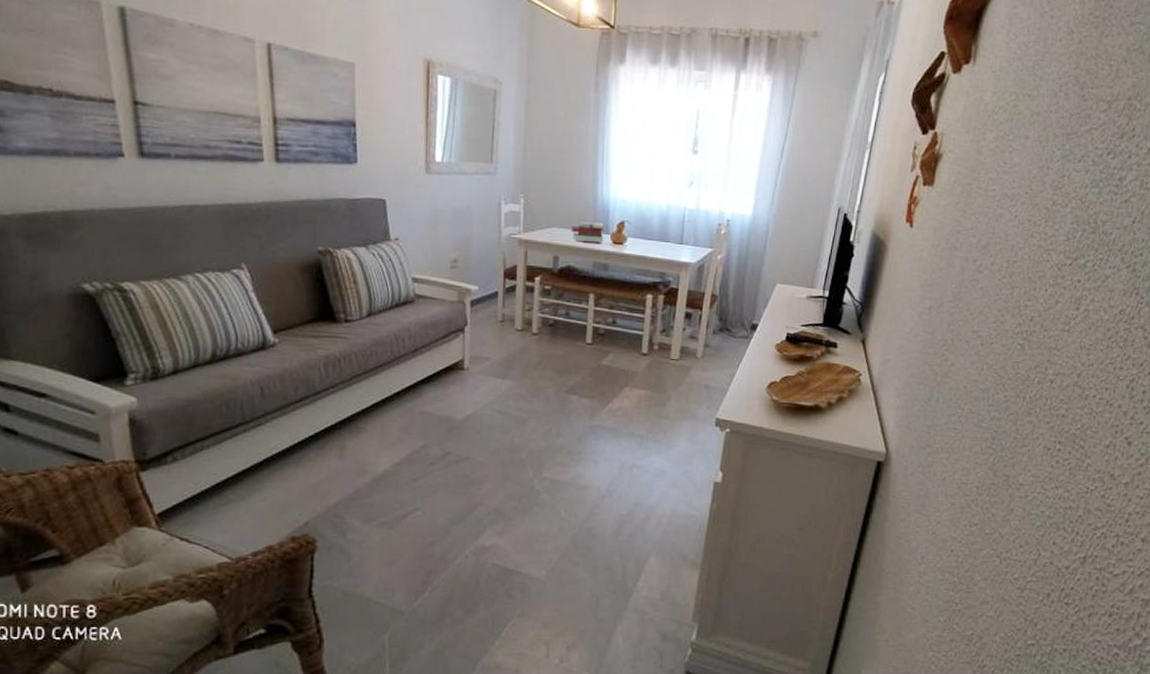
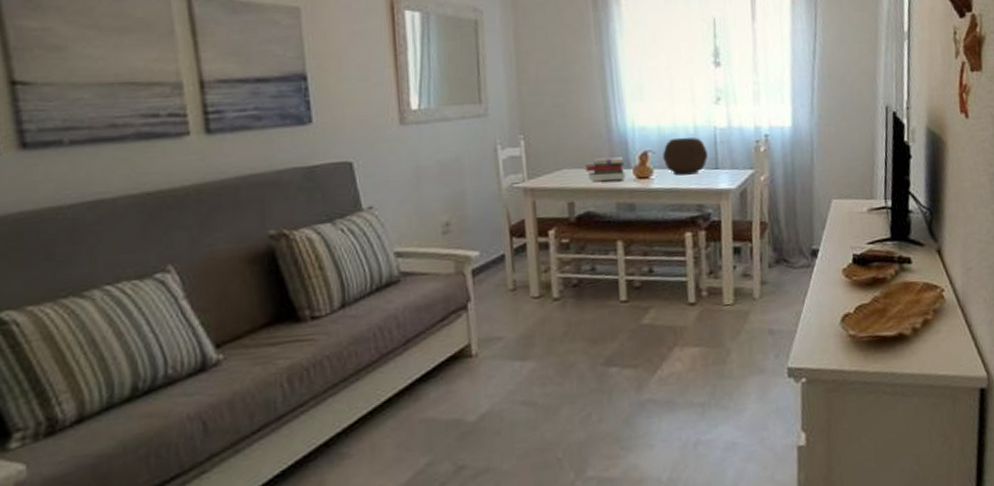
decorative bowl: none [637,212,675,246] -> present [663,137,708,175]

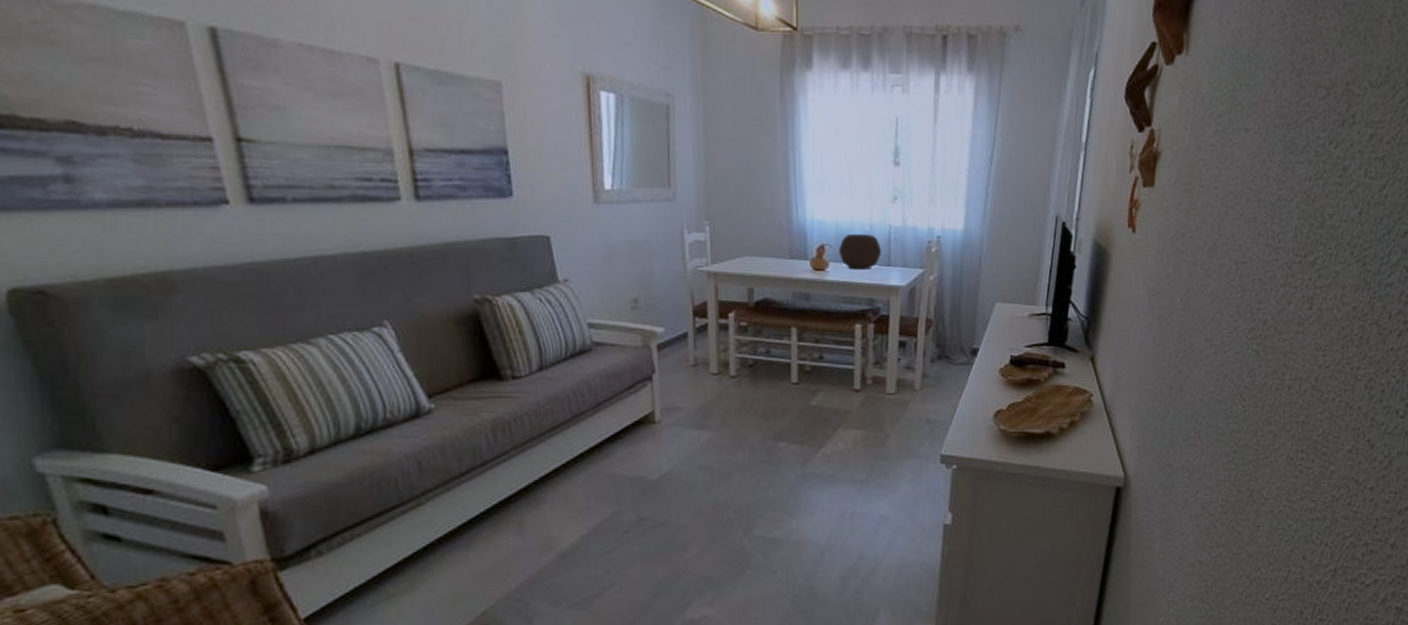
books: present [585,156,626,183] -> none [765,248,803,272]

